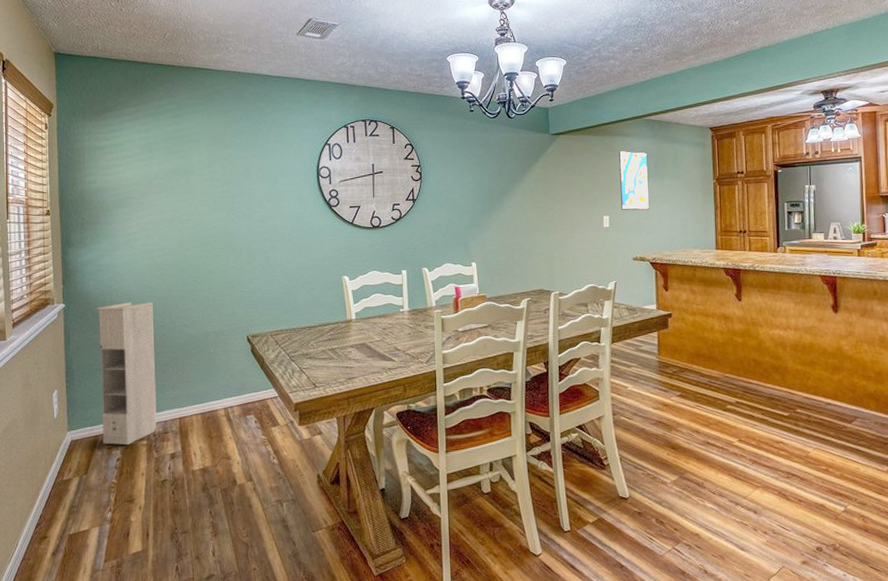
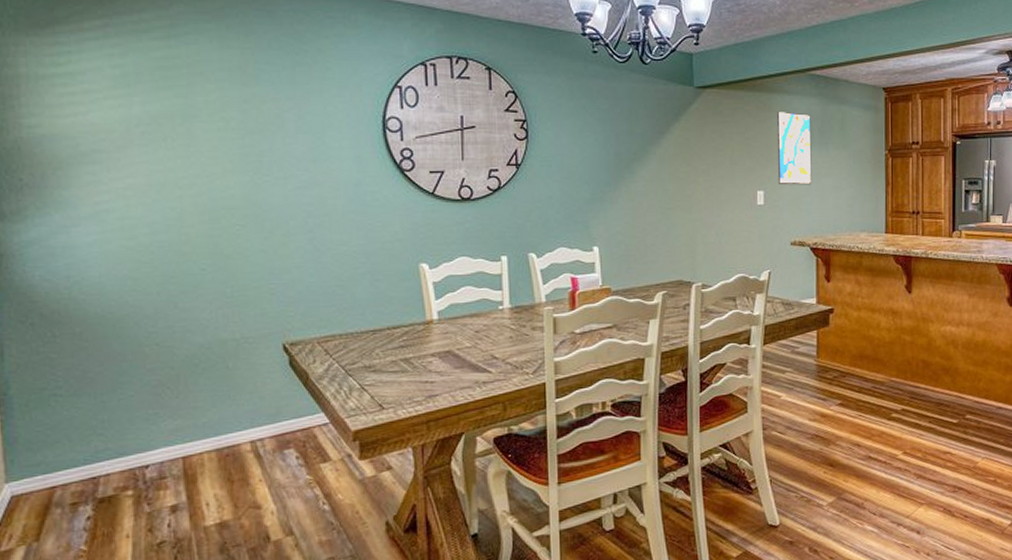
cabinet: present [96,302,157,445] -> none [46,299,149,498]

